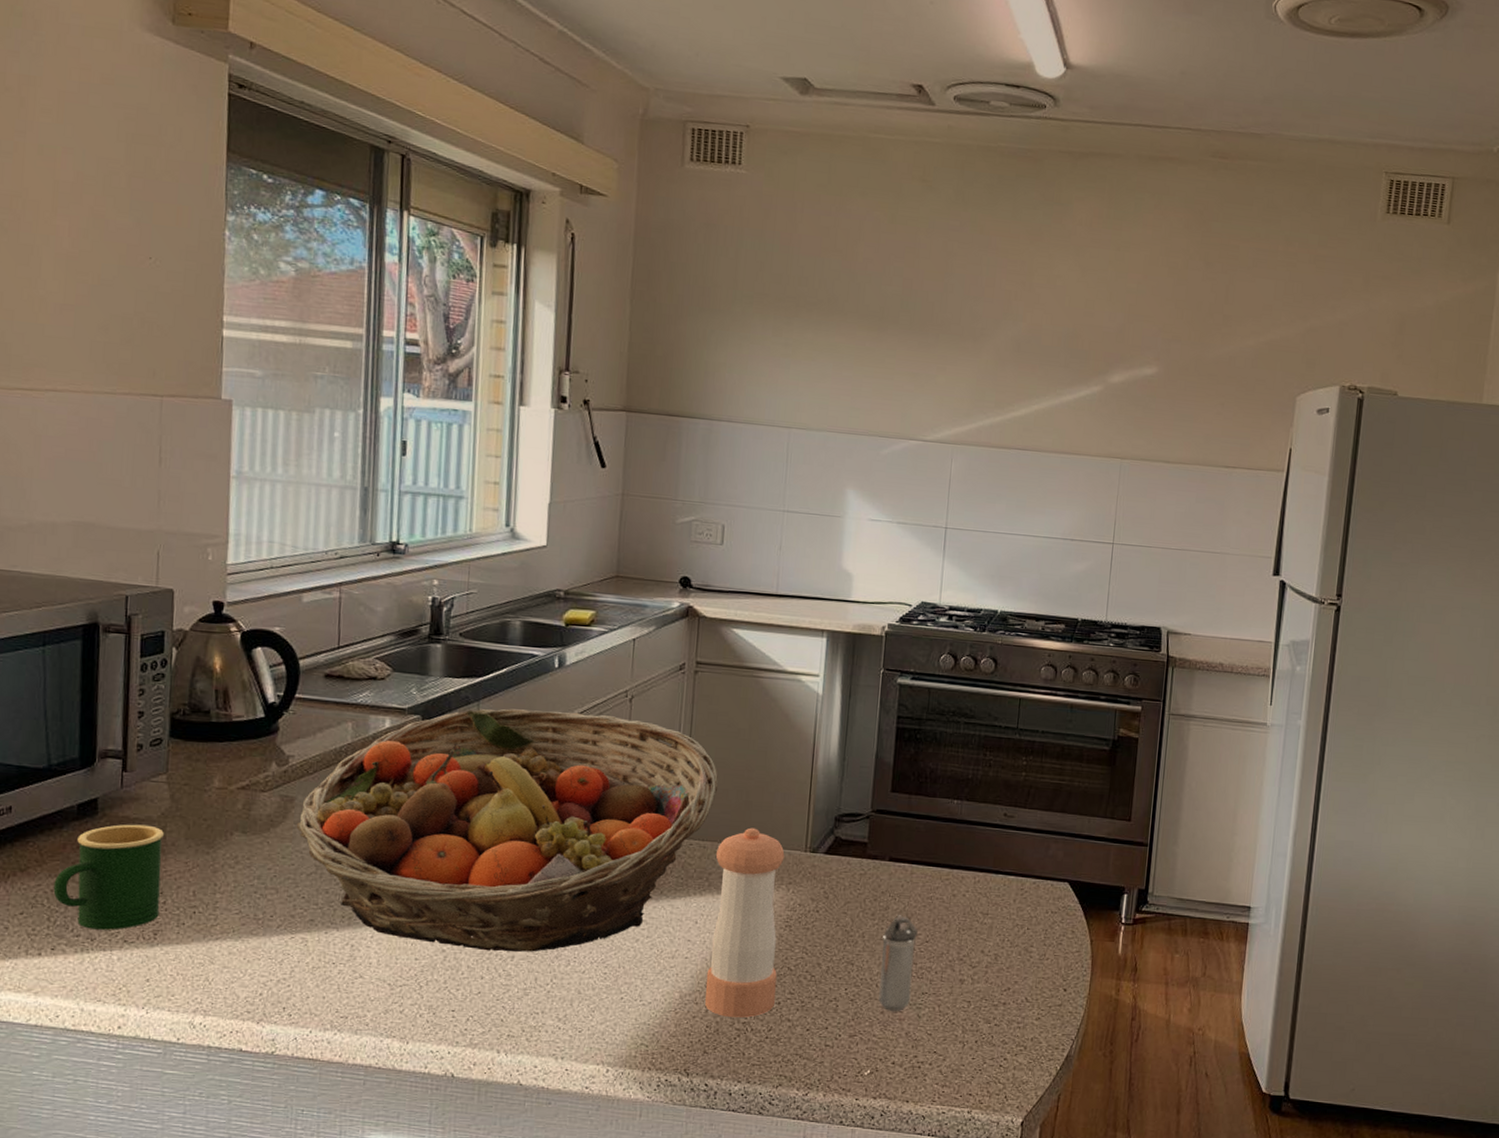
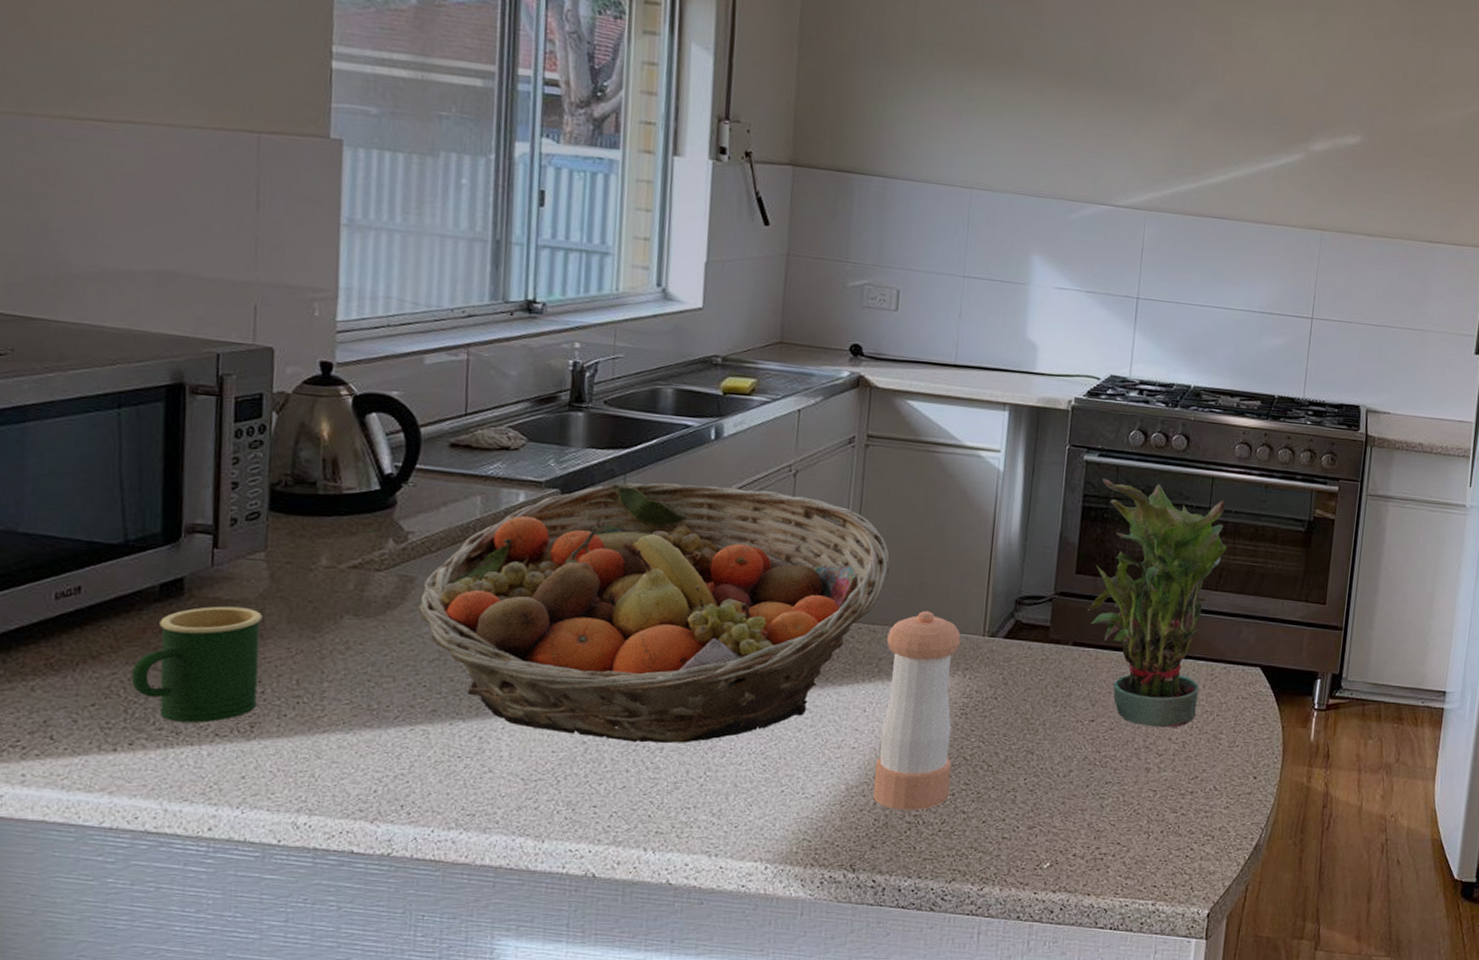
shaker: present [878,915,918,1011] -> none [1059,702,1102,801]
potted plant: none [903,700,1035,941] -> present [1088,478,1227,728]

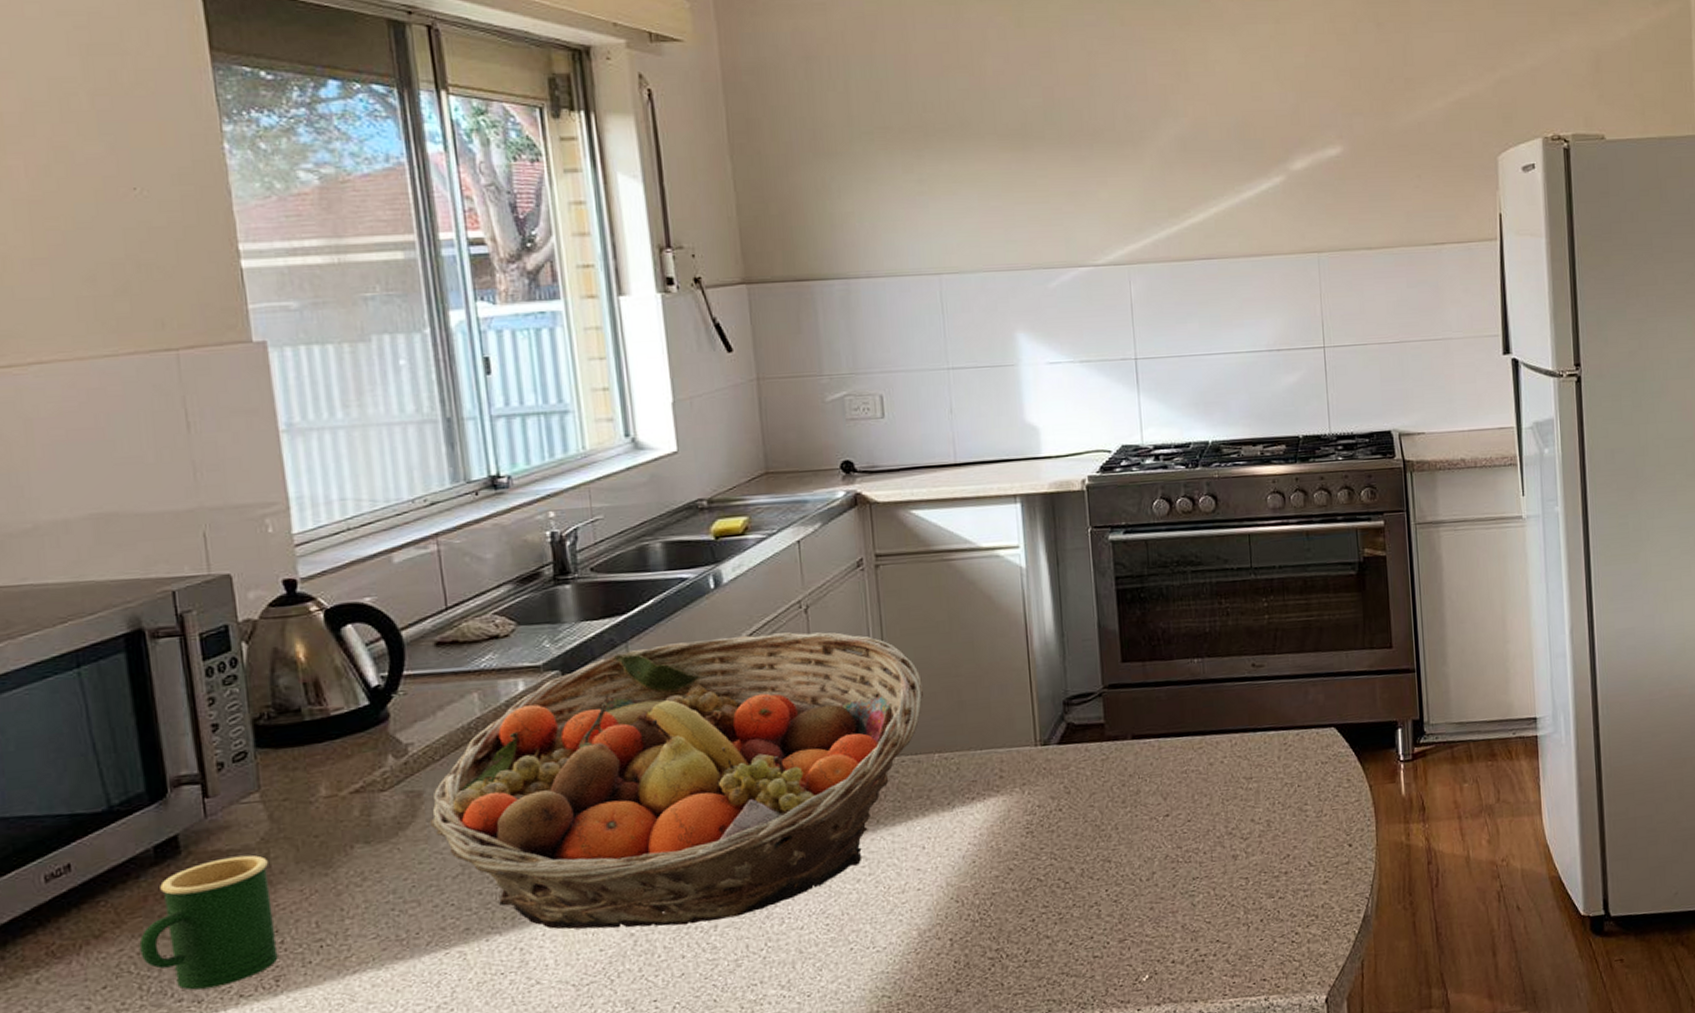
pepper shaker: present [873,610,961,811] -> none [933,729,1028,948]
potted plant: present [1088,478,1227,728] -> none [1133,552,1277,812]

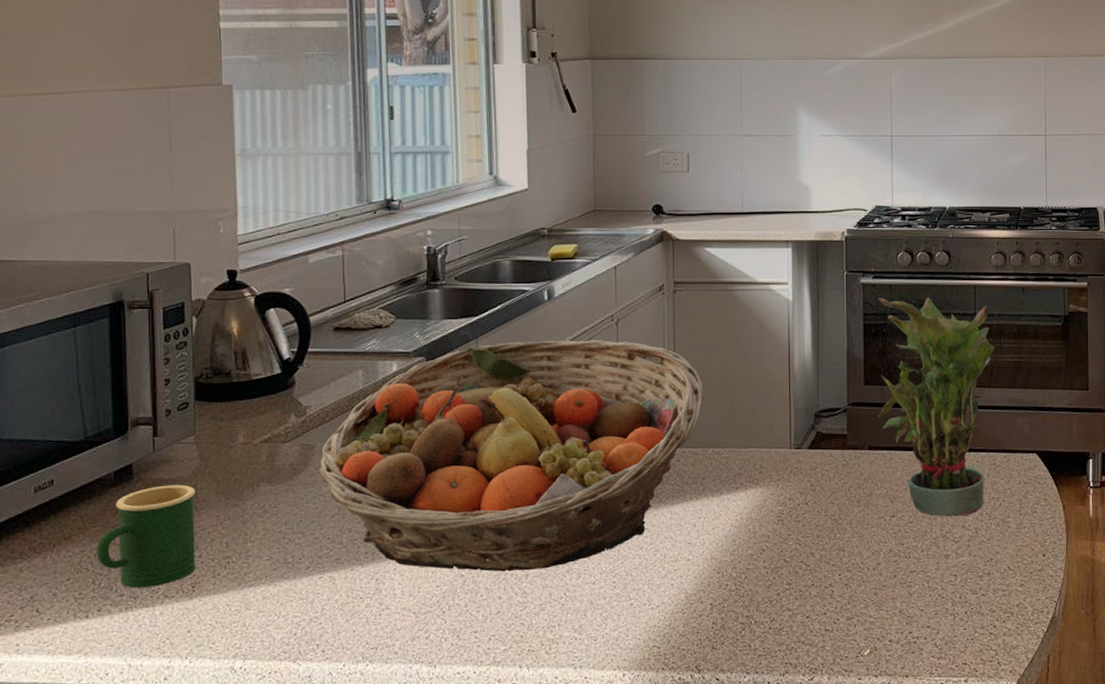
potted plant: none [1133,552,1277,812] -> present [878,297,994,517]

